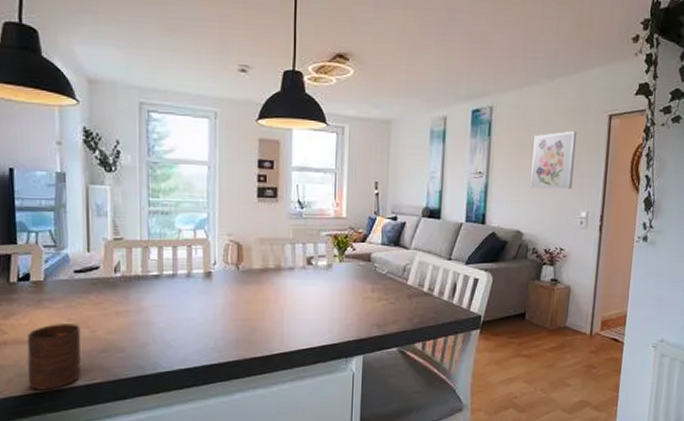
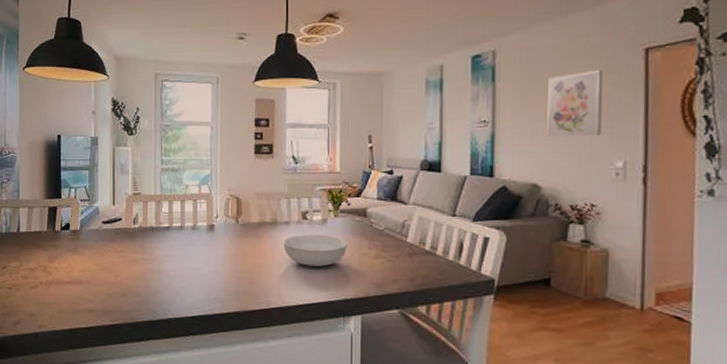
cup: present [27,324,81,390] -> none [65,268,107,327]
serving bowl: none [287,279,351,311] -> present [283,234,347,267]

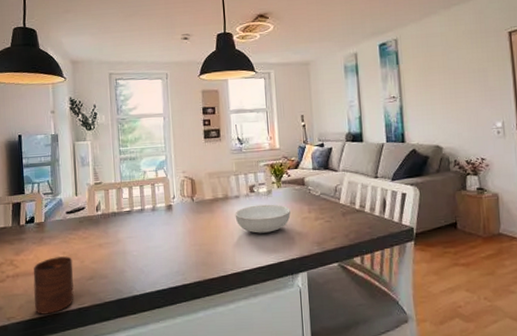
cup: none [65,268,107,327] -> present [33,256,74,315]
wall art: present [547,69,603,136] -> none [440,50,484,106]

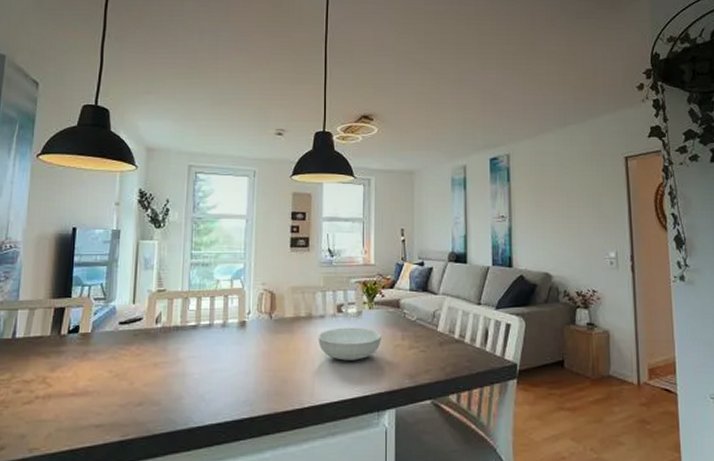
cup: present [33,256,74,315] -> none [65,376,120,446]

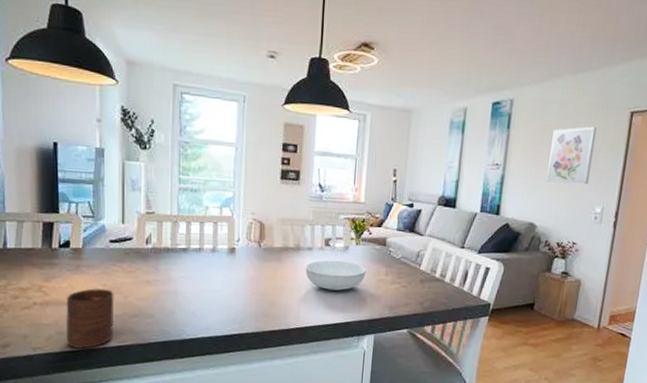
cup: none [65,376,120,446] -> present [66,288,115,349]
wall art: none [553,173,597,230] -> present [546,126,597,185]

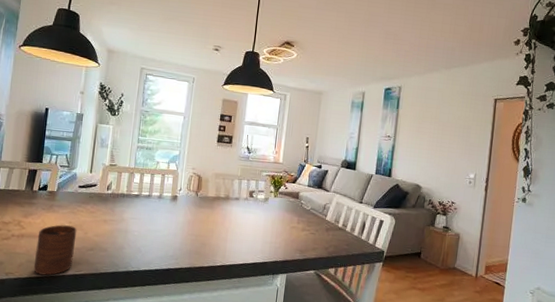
serving bowl: present [305,260,366,291] -> none [232,208,282,235]
wall art: present [546,126,597,185] -> none [429,109,468,155]

